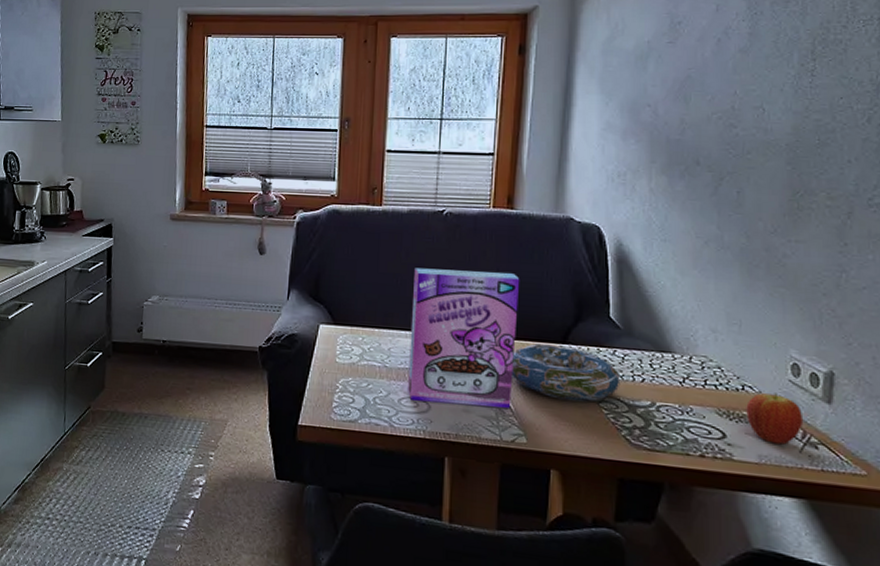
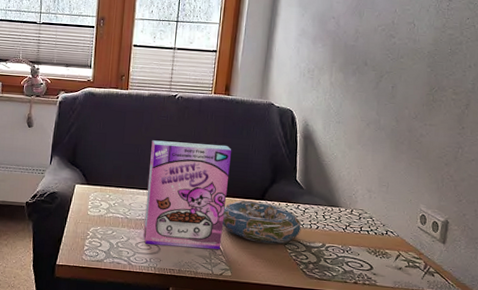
fruit: present [746,393,804,445] -> none [387,236,426,274]

